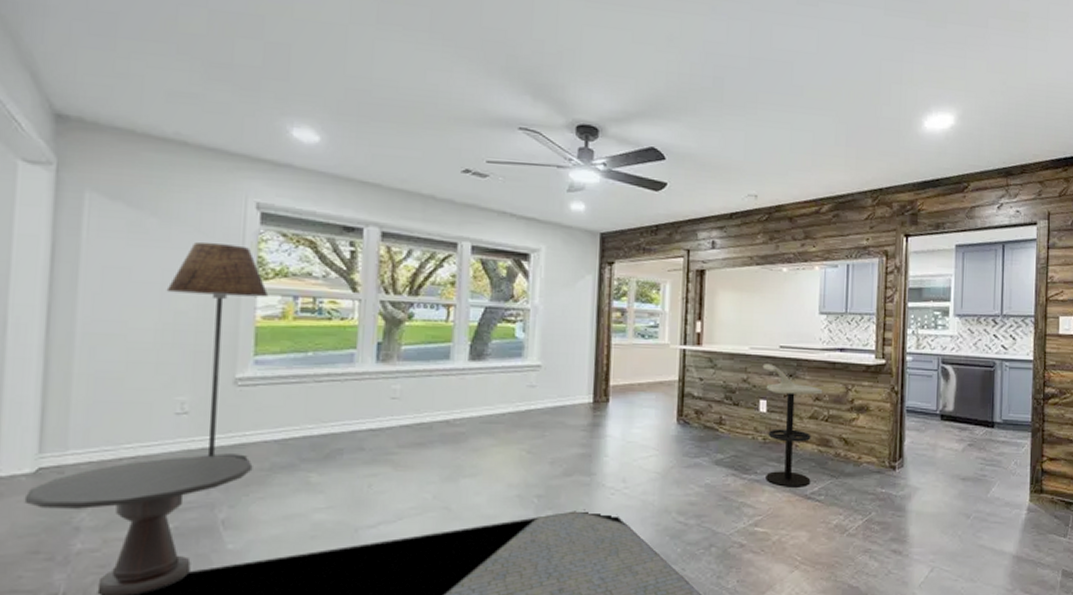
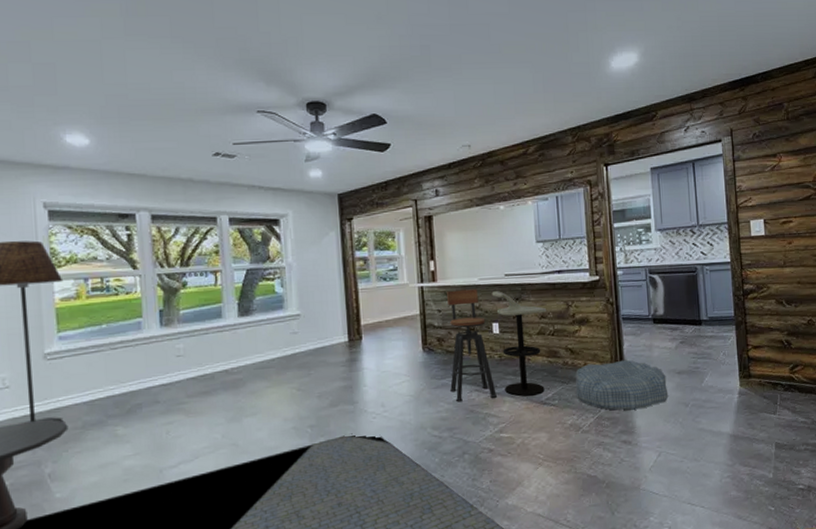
bar stool: none [704,357,756,487] -> present [447,289,497,402]
dog bed: none [845,457,949,516] -> present [575,359,669,410]

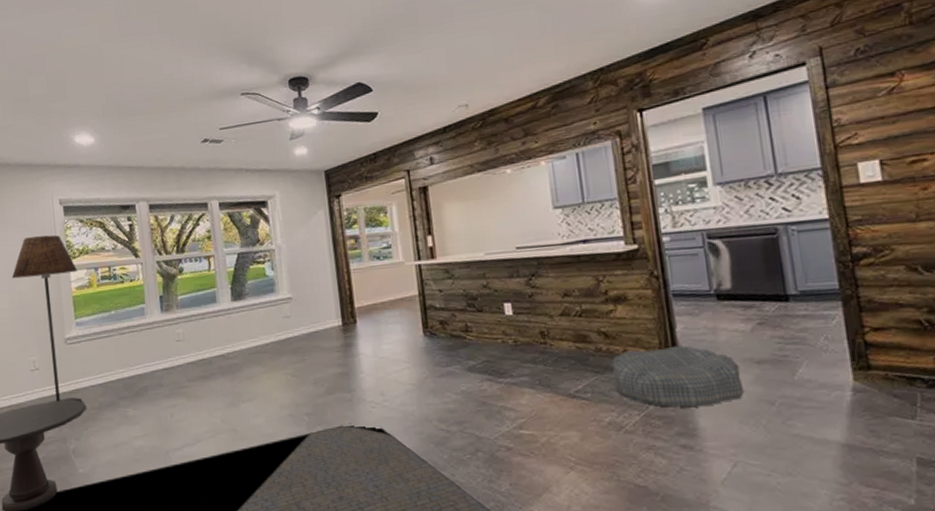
bar stool: present [447,289,497,402] -> none [448,265,513,393]
bar stool: present [491,291,547,397] -> none [501,266,573,388]

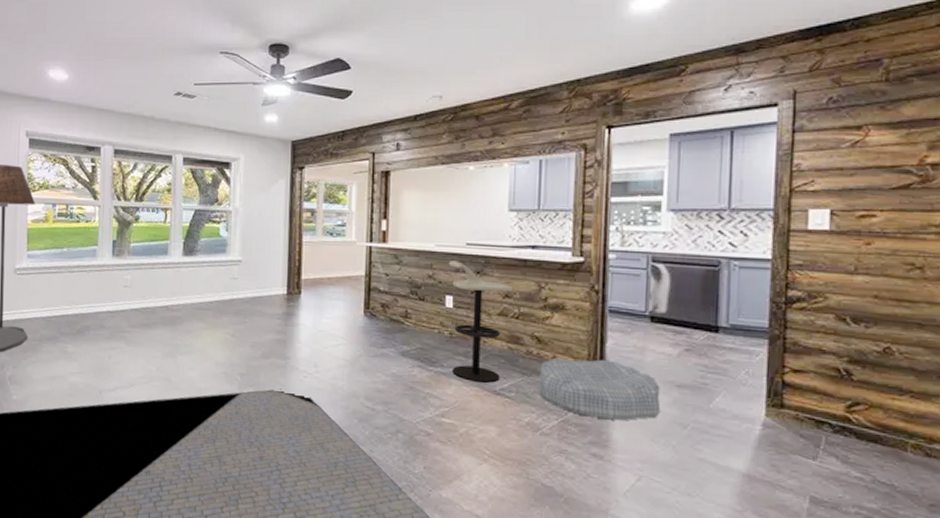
bar stool: none [501,266,573,388] -> present [448,261,513,383]

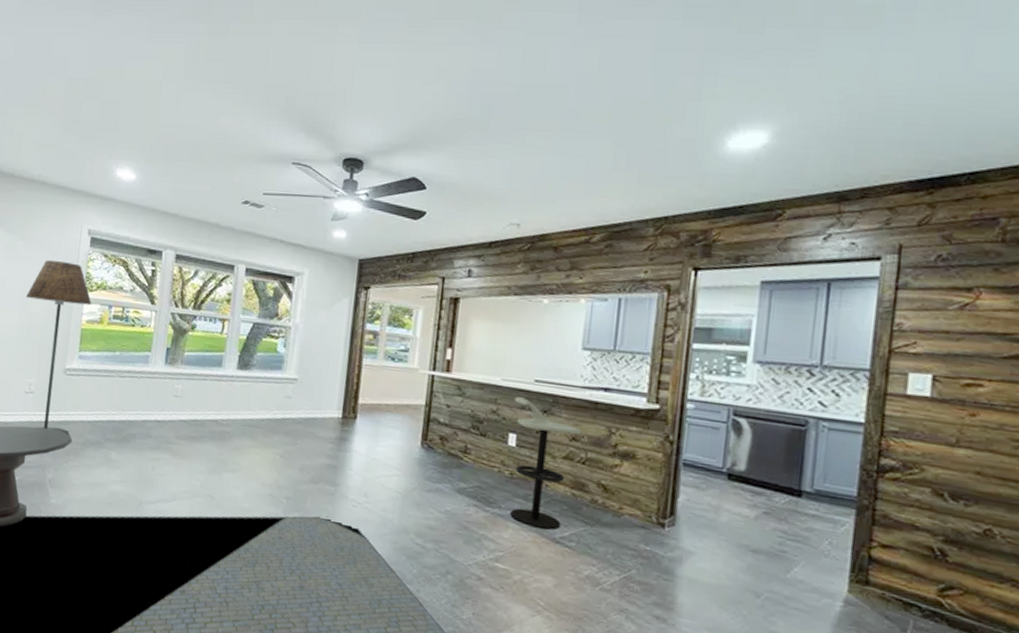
dog bed: present [538,357,661,421] -> none [600,509,734,584]

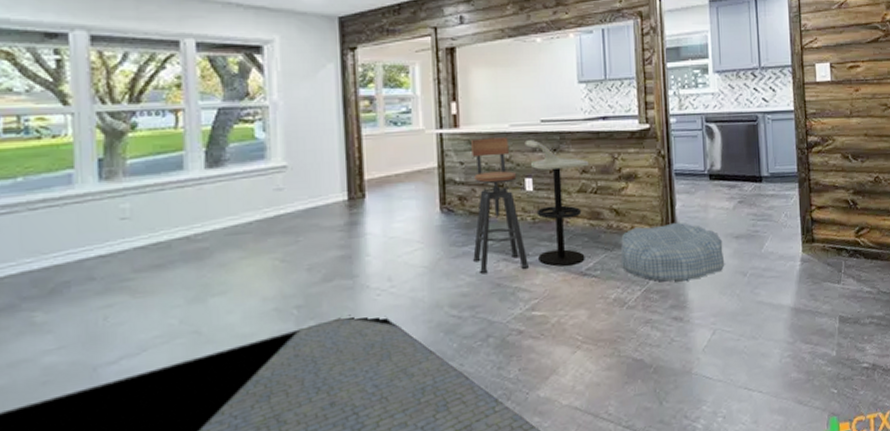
bar stool: none [445,385,501,521] -> present [471,137,529,274]
dog bed: none [600,509,734,584] -> present [621,222,725,282]

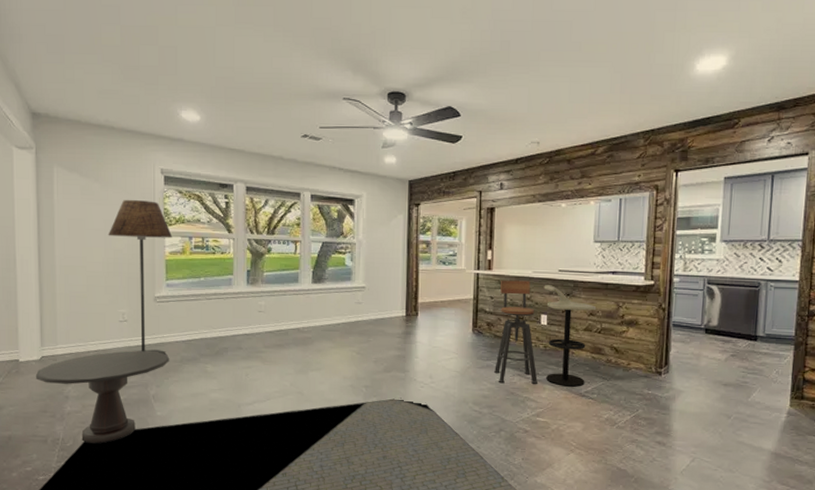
dog bed: present [621,222,725,282] -> none [615,364,711,414]

